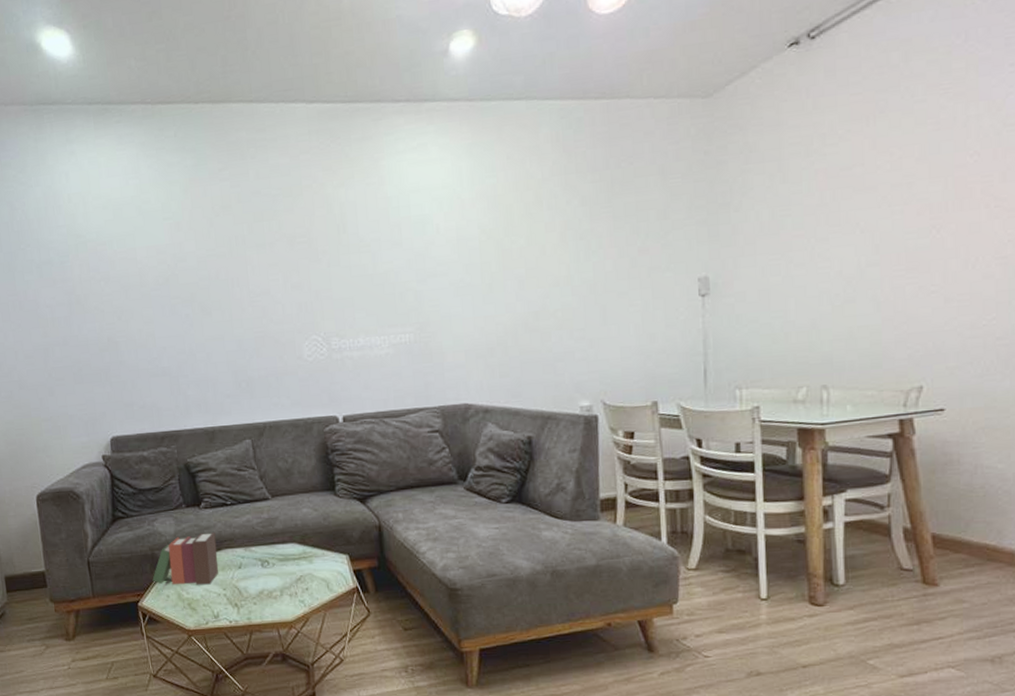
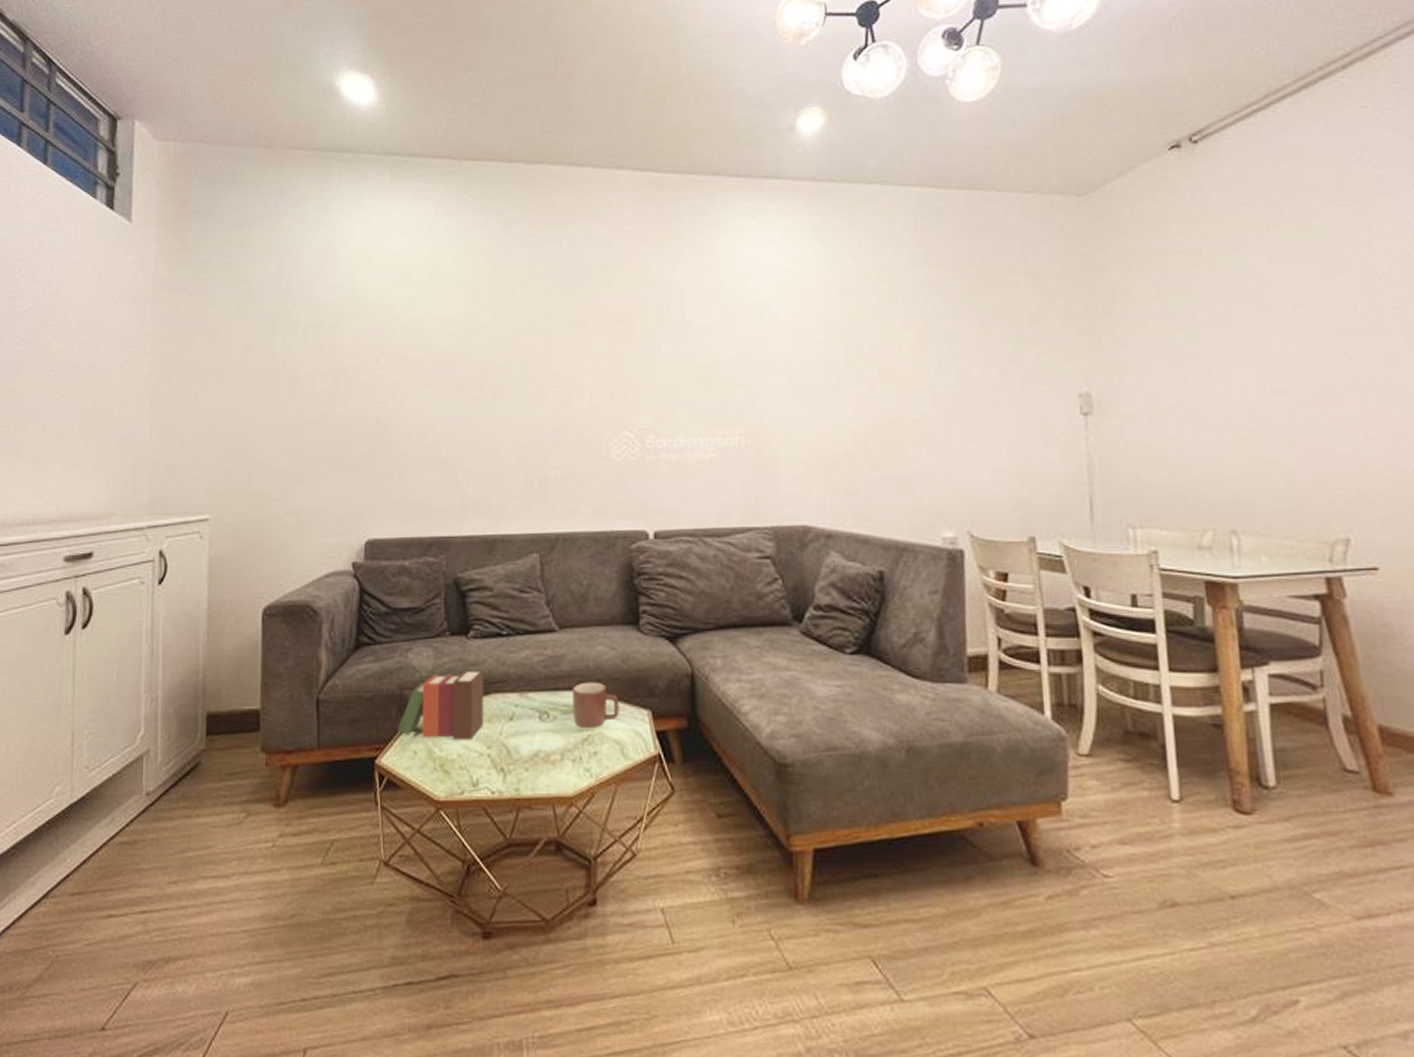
mug: none [285,536,324,573] -> present [571,682,619,731]

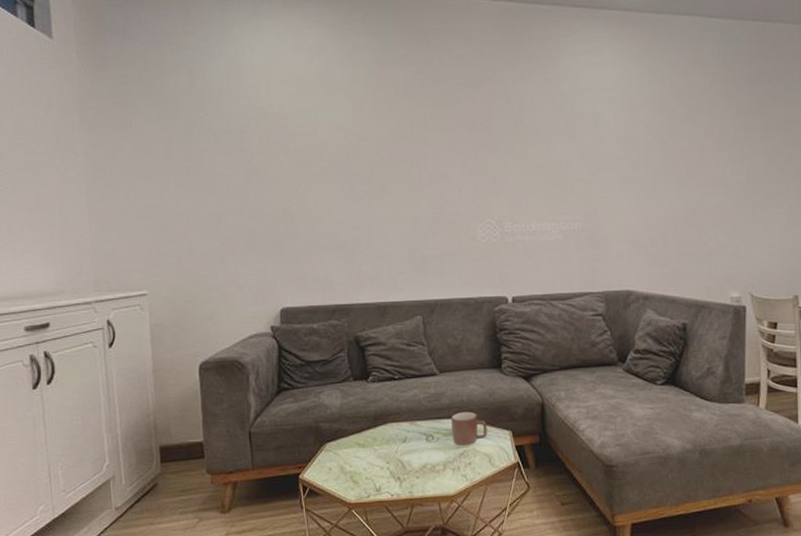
books: present [397,670,484,740] -> none [315,406,384,458]

